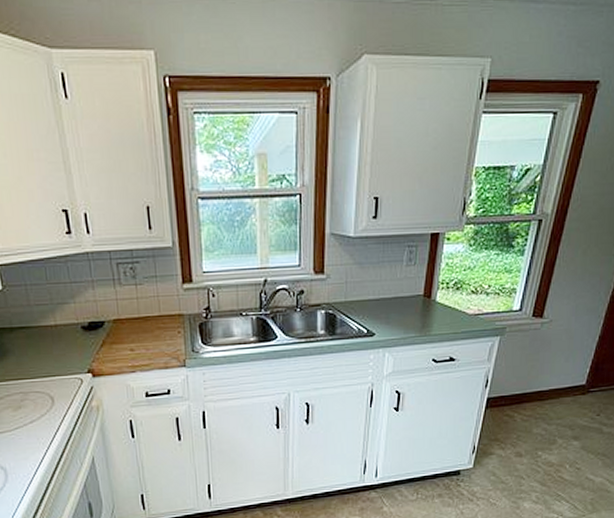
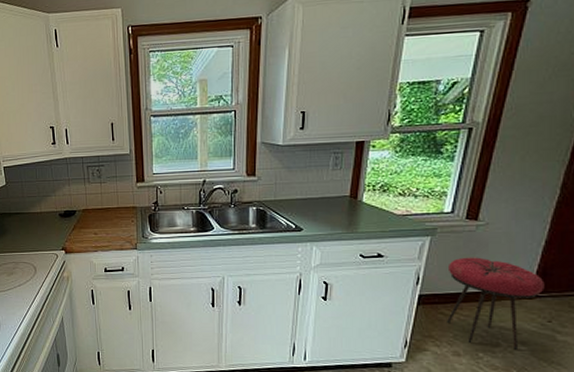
stool: none [512,355,596,445] -> present [447,257,545,350]

